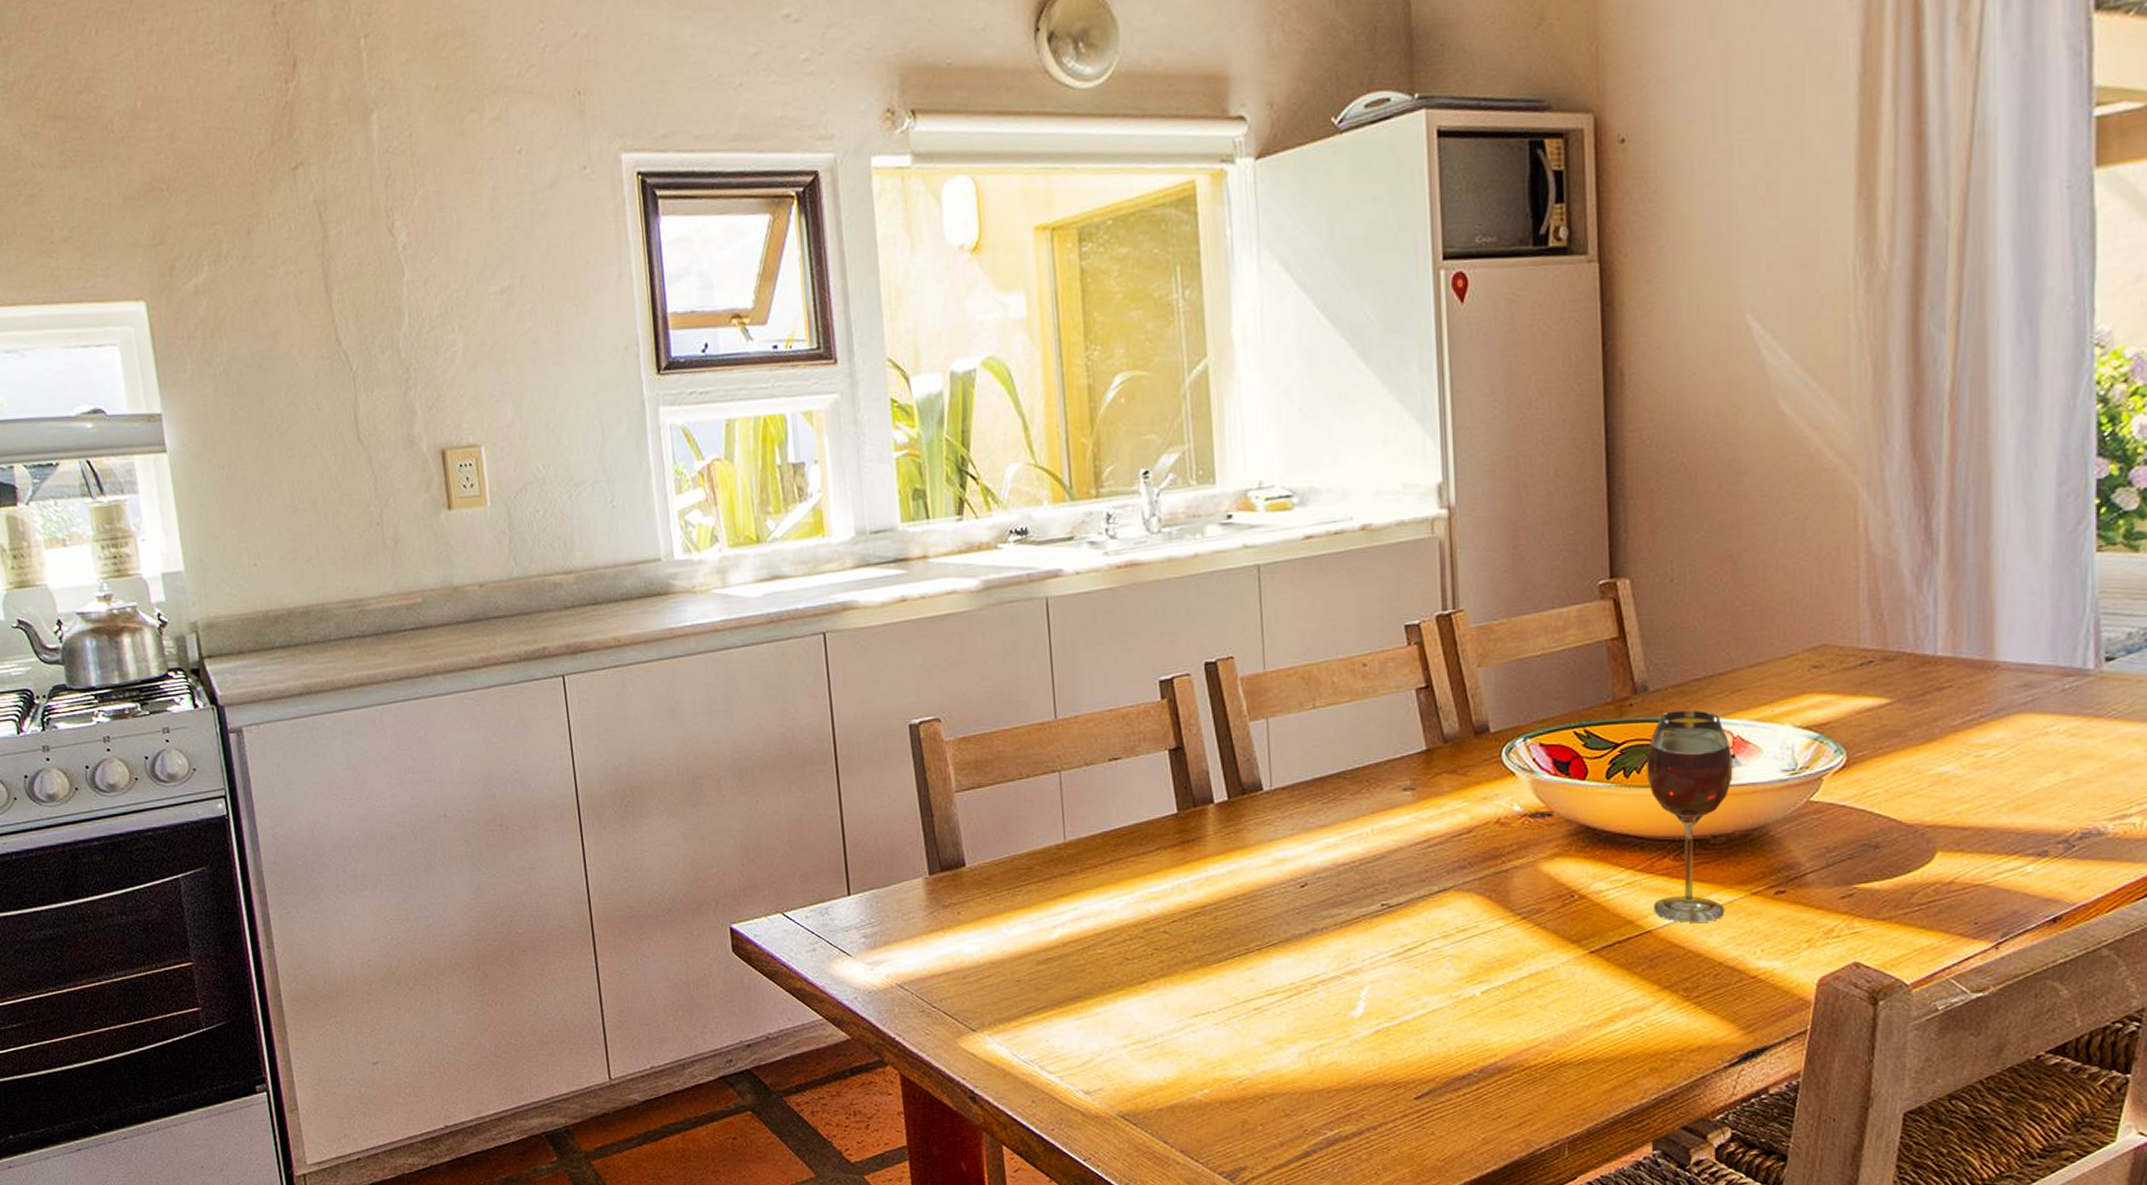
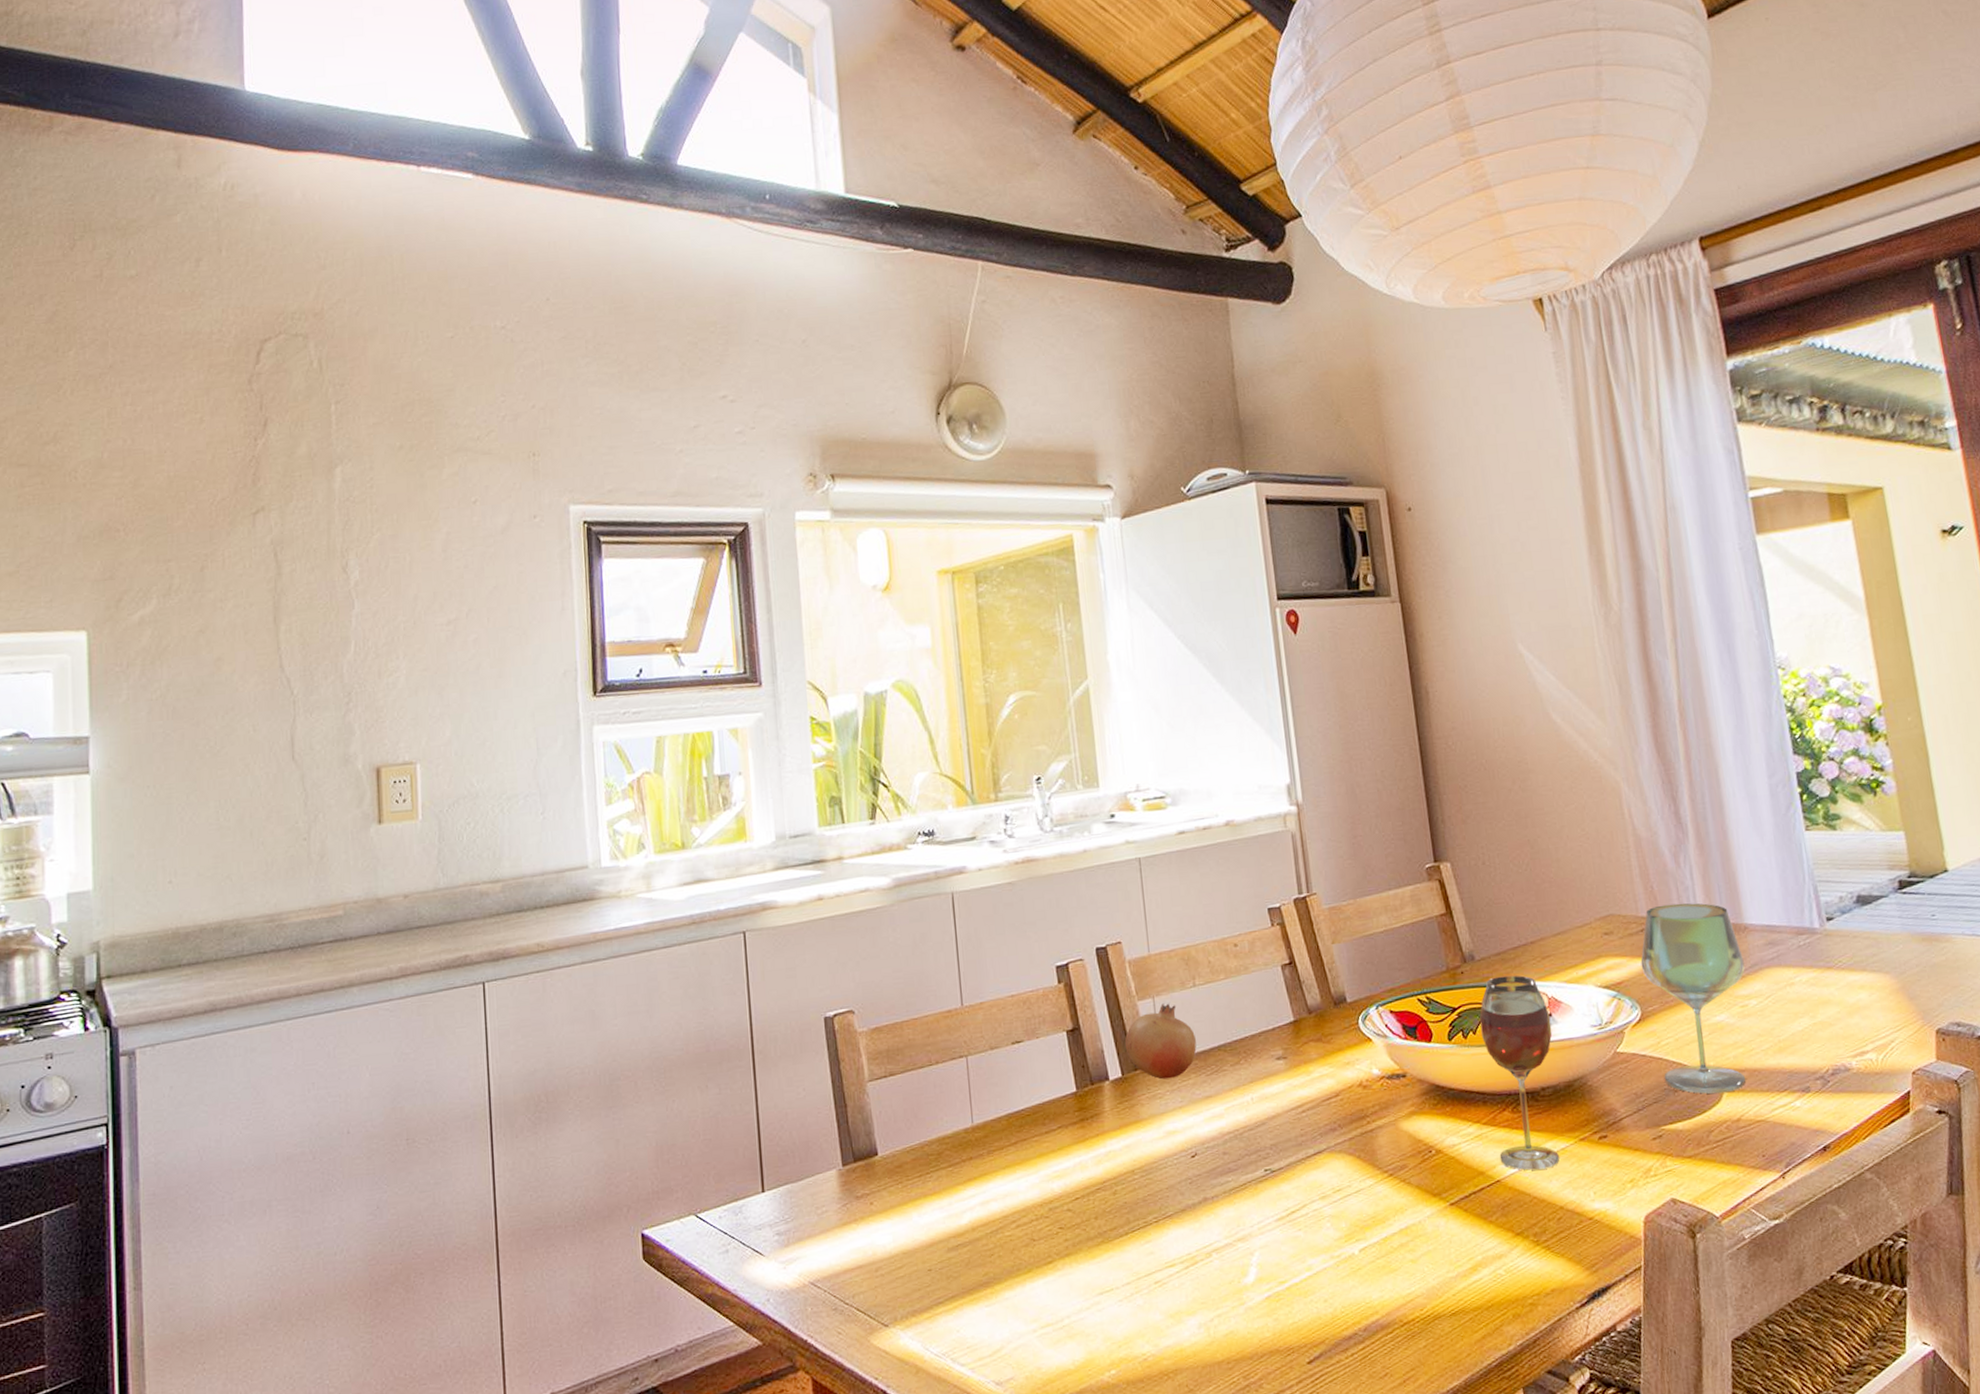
fruit: none [1232,725,1313,805] -> present [1124,1003,1197,1080]
wine glass: none [1854,634,1988,853] -> present [1640,903,1747,1094]

